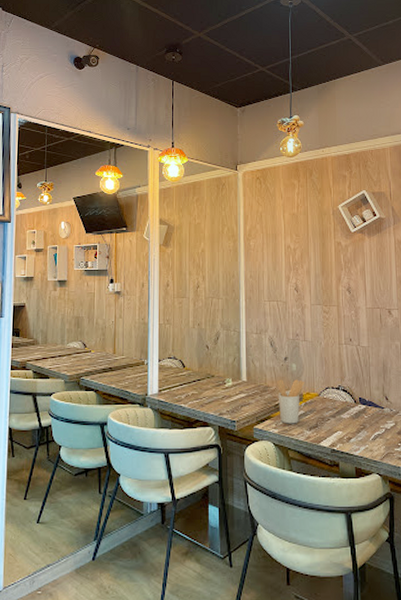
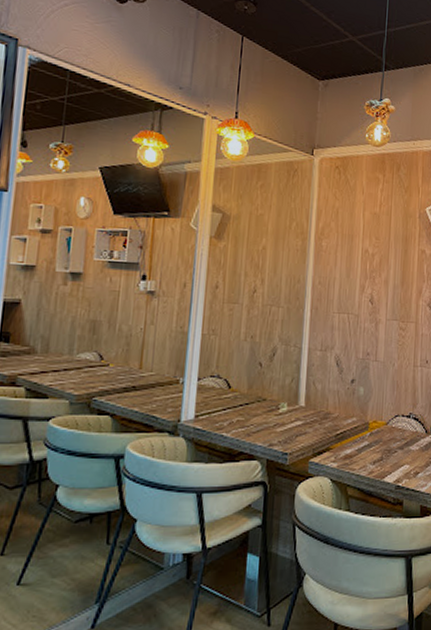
utensil holder: present [276,379,305,424] -> none [339,405,372,457]

